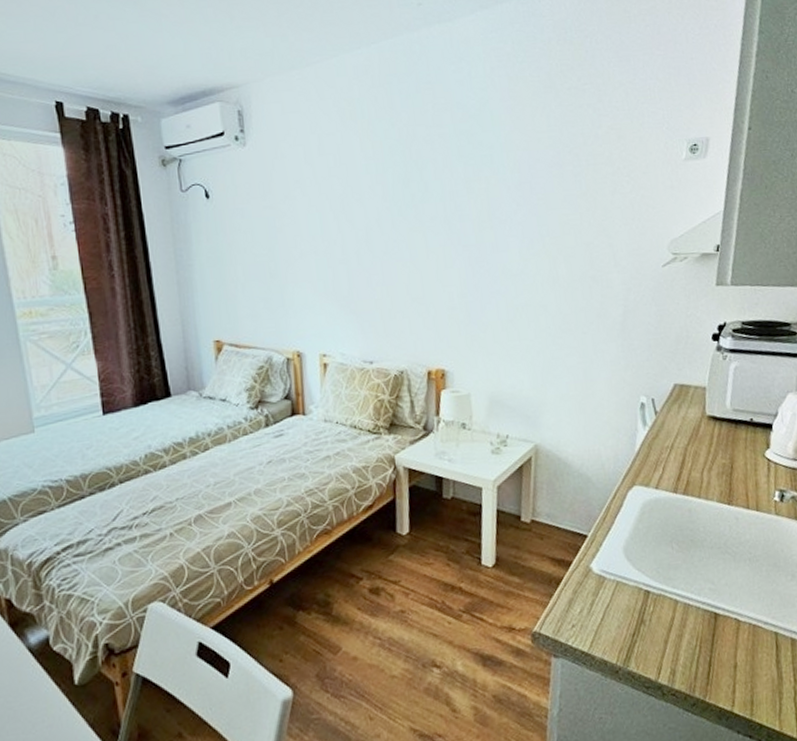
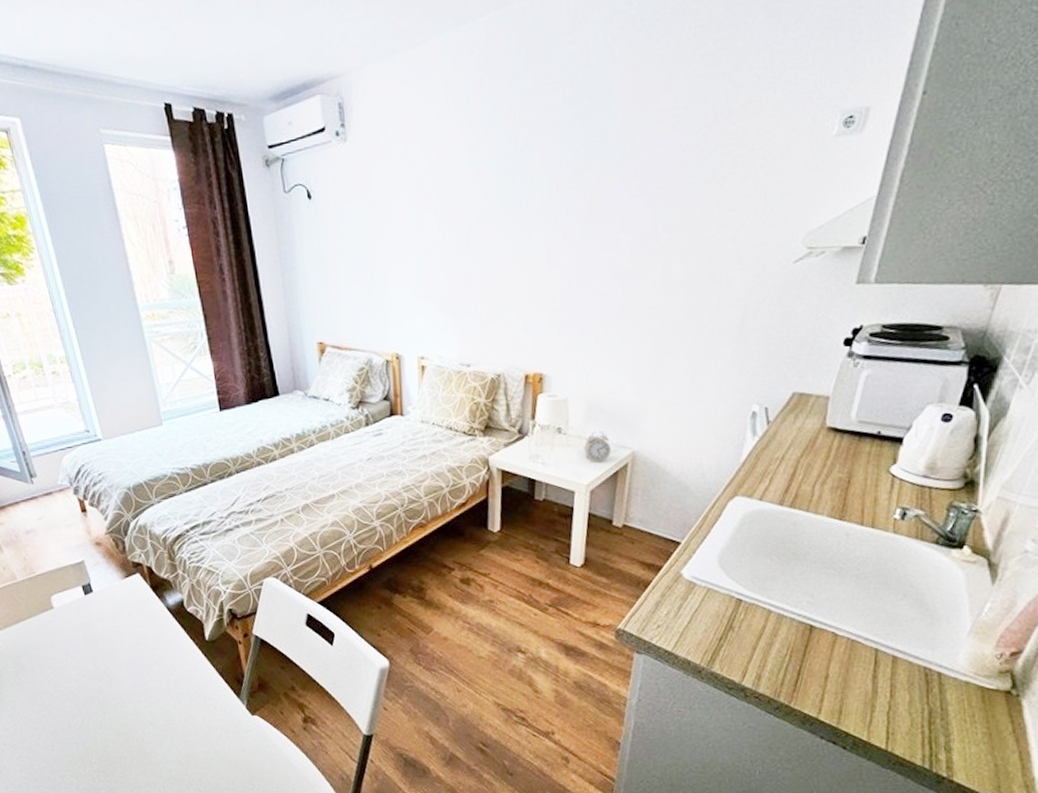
alarm clock: none [488,425,515,457] -> present [584,430,611,463]

